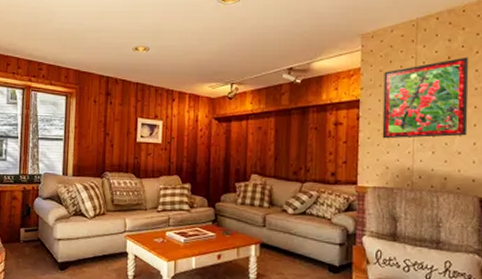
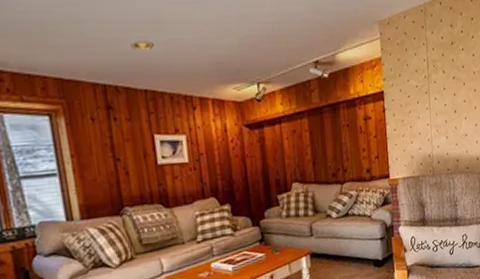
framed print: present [382,57,469,139] -> none [401,42,471,129]

